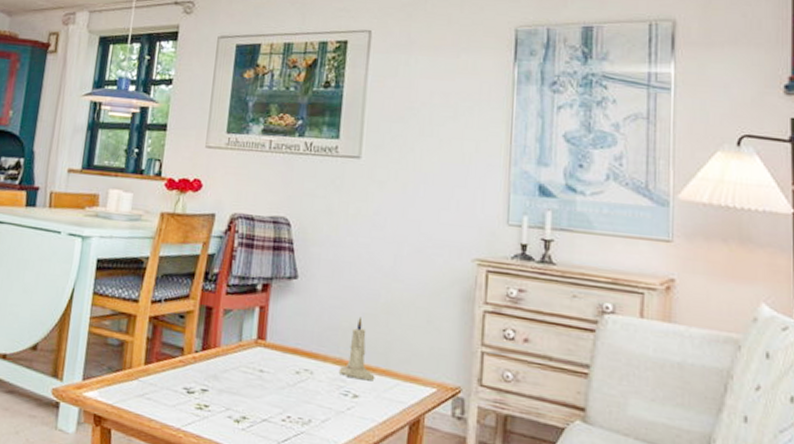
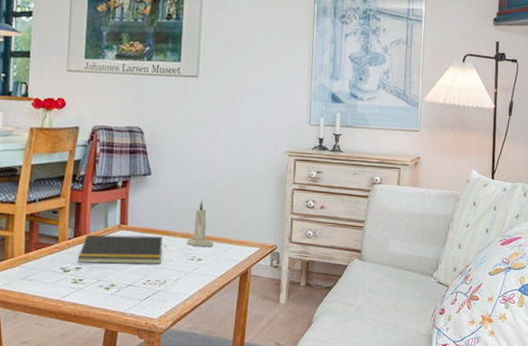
notepad: none [205,348,309,396] -> present [78,234,163,264]

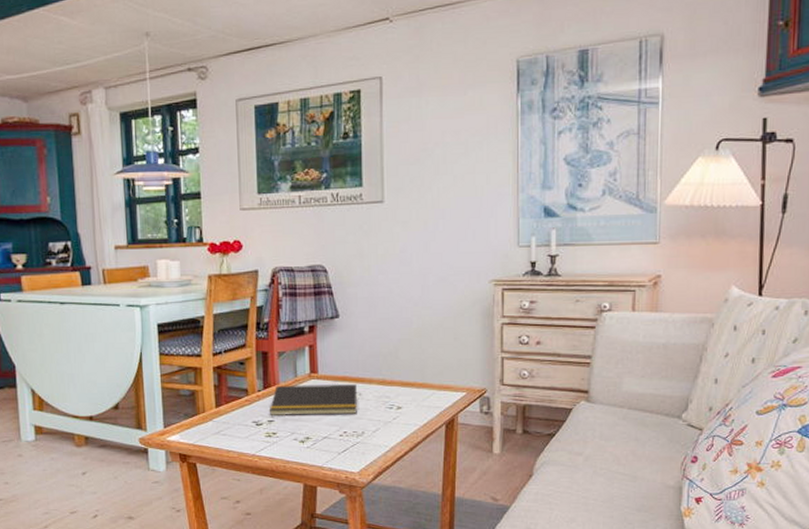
candle: present [186,200,214,247] -> none [383,342,414,394]

